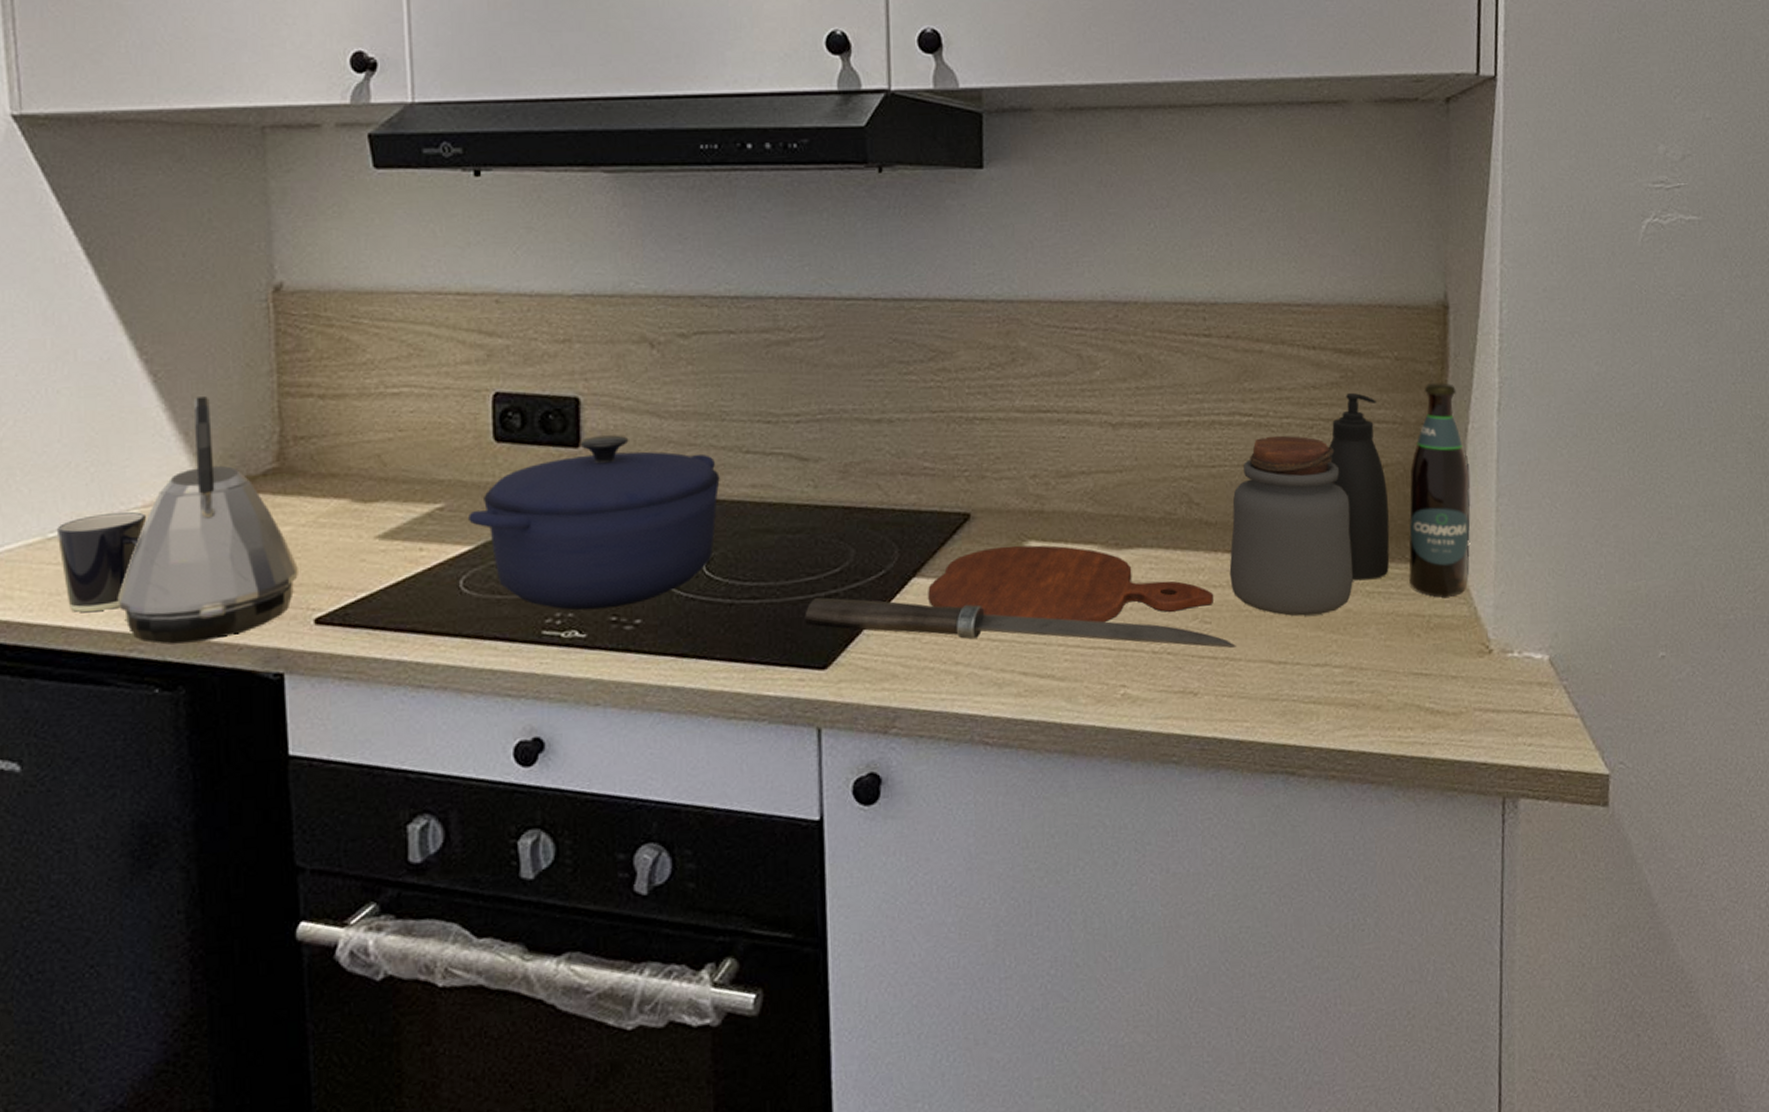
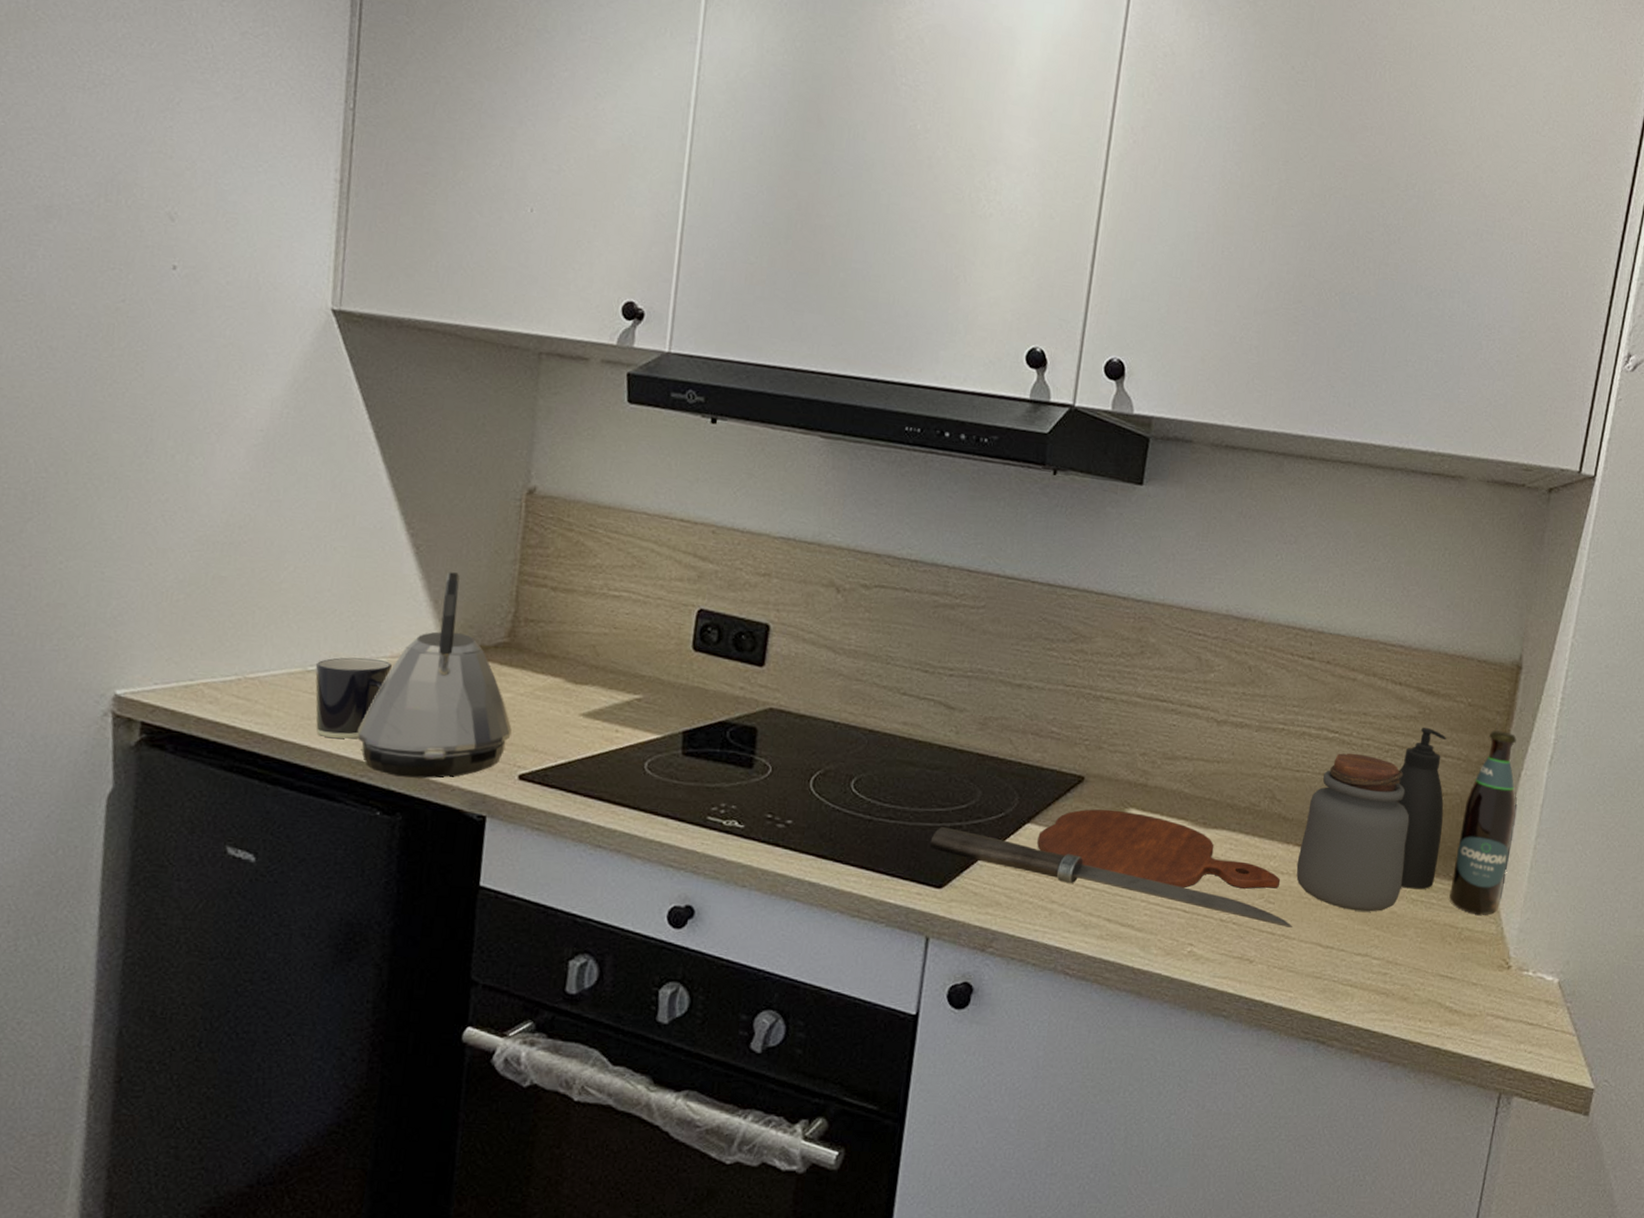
cooking pot: present [468,434,720,611] -> none [660,659,878,807]

